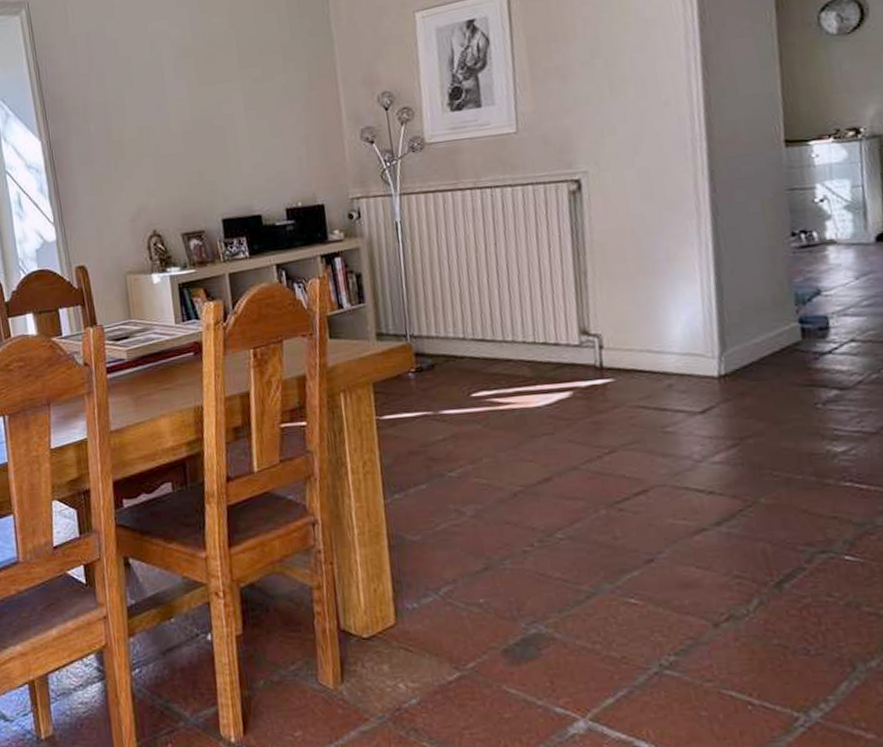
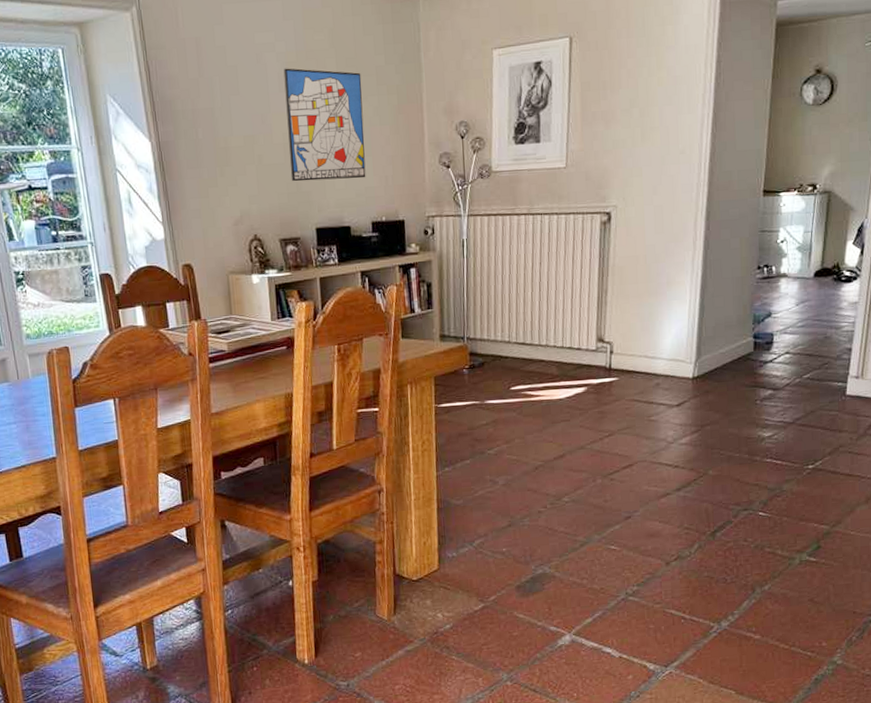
wall art: none [179,51,277,171] -> present [283,68,366,182]

